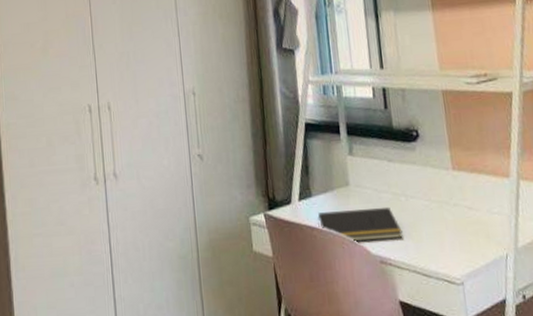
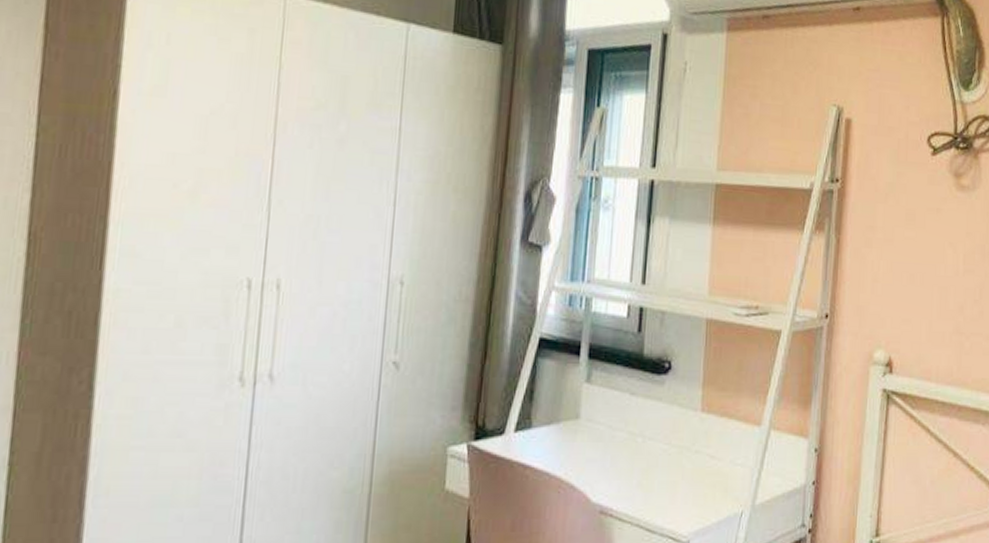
notepad: present [317,206,403,242] -> none [533,447,632,487]

